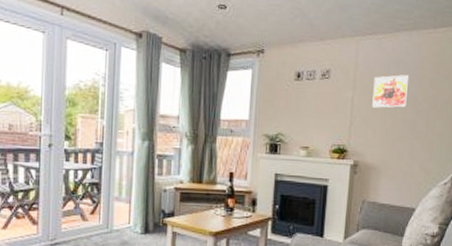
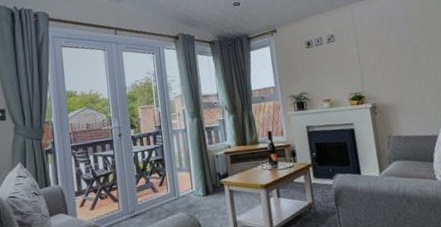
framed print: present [372,75,410,108] -> none [372,26,406,58]

